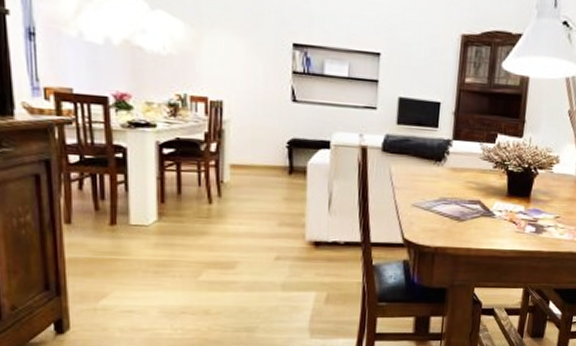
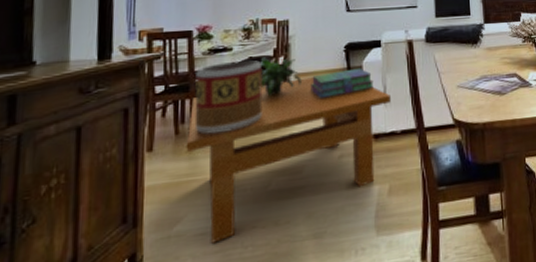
table: none [109,170,336,321] -> present [187,77,391,244]
decorative container: none [113,139,192,216] -> present [194,60,263,134]
potted plant: none [188,140,237,185] -> present [260,57,302,96]
stack of books: none [246,168,318,196] -> present [310,68,374,98]

